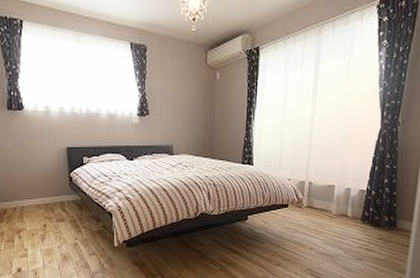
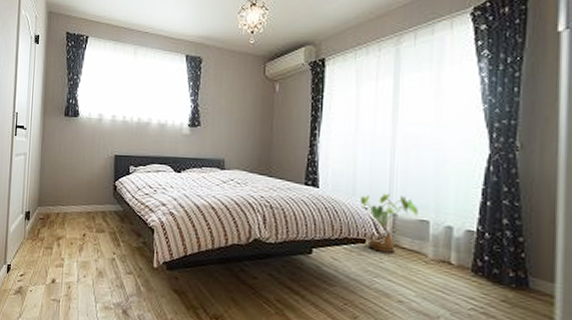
house plant: none [285,166,328,213] -> present [360,193,418,253]

